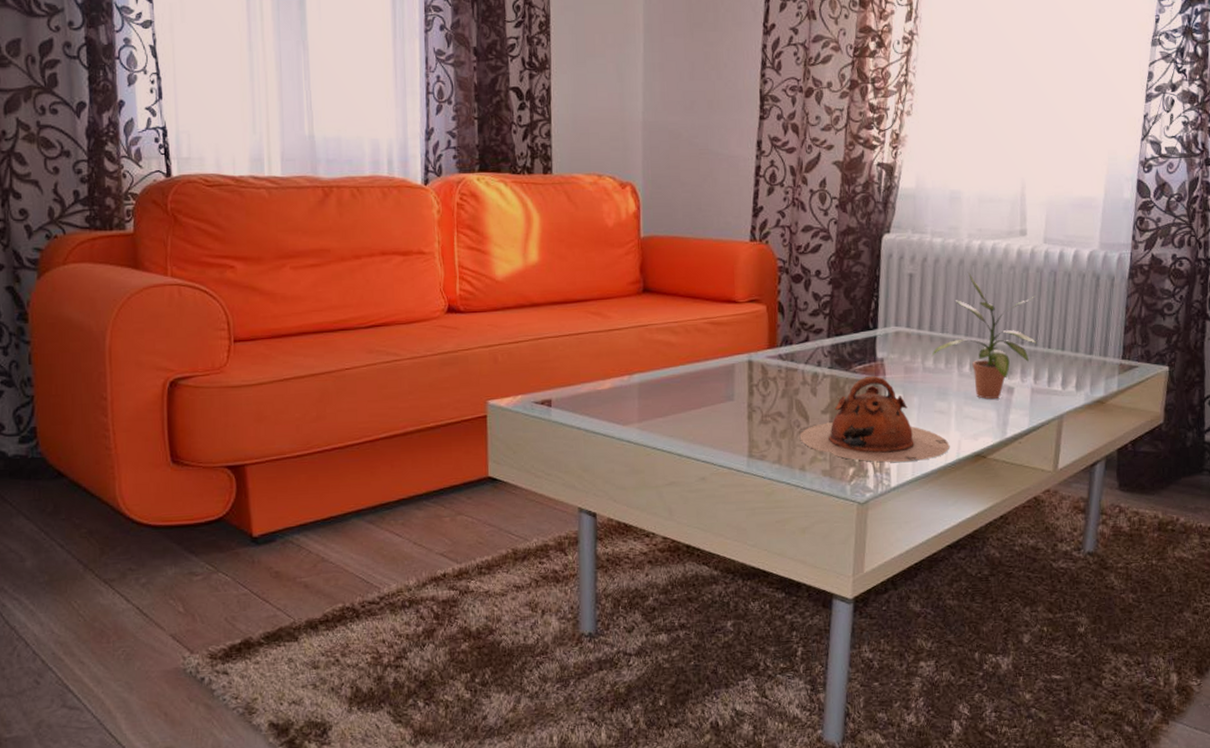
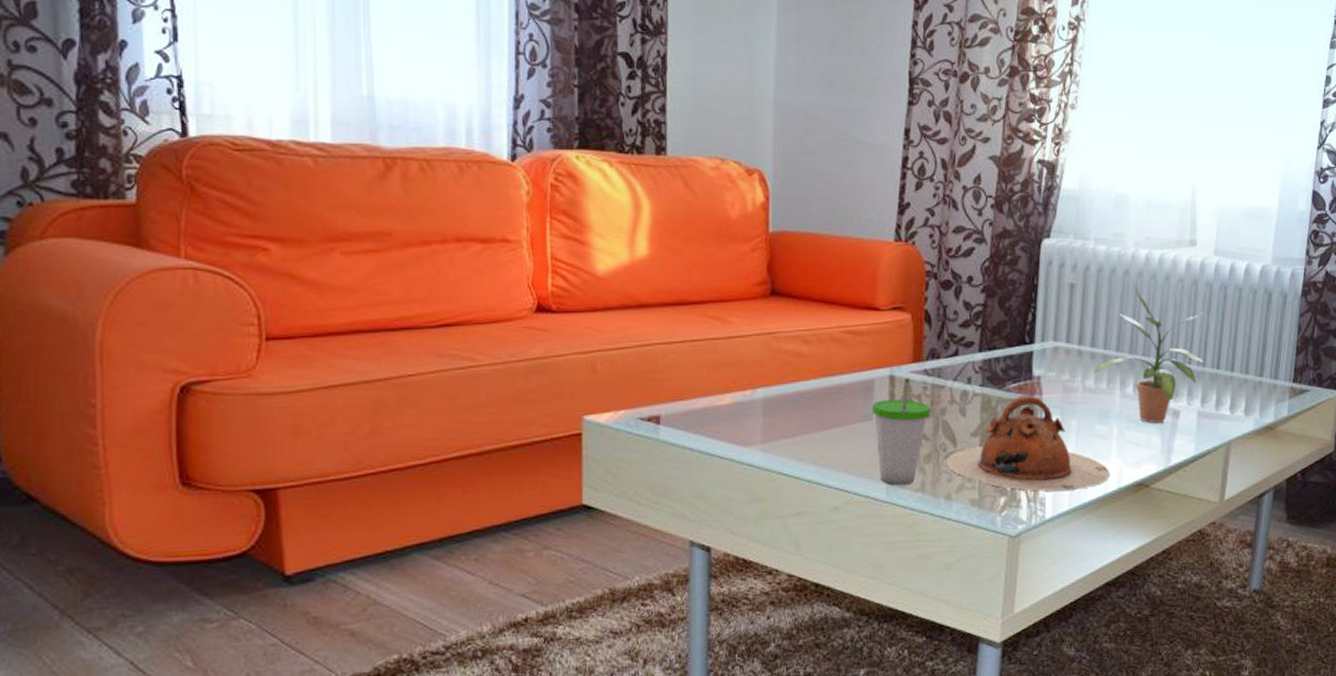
cup: none [732,362,785,458] -> present [871,377,931,486]

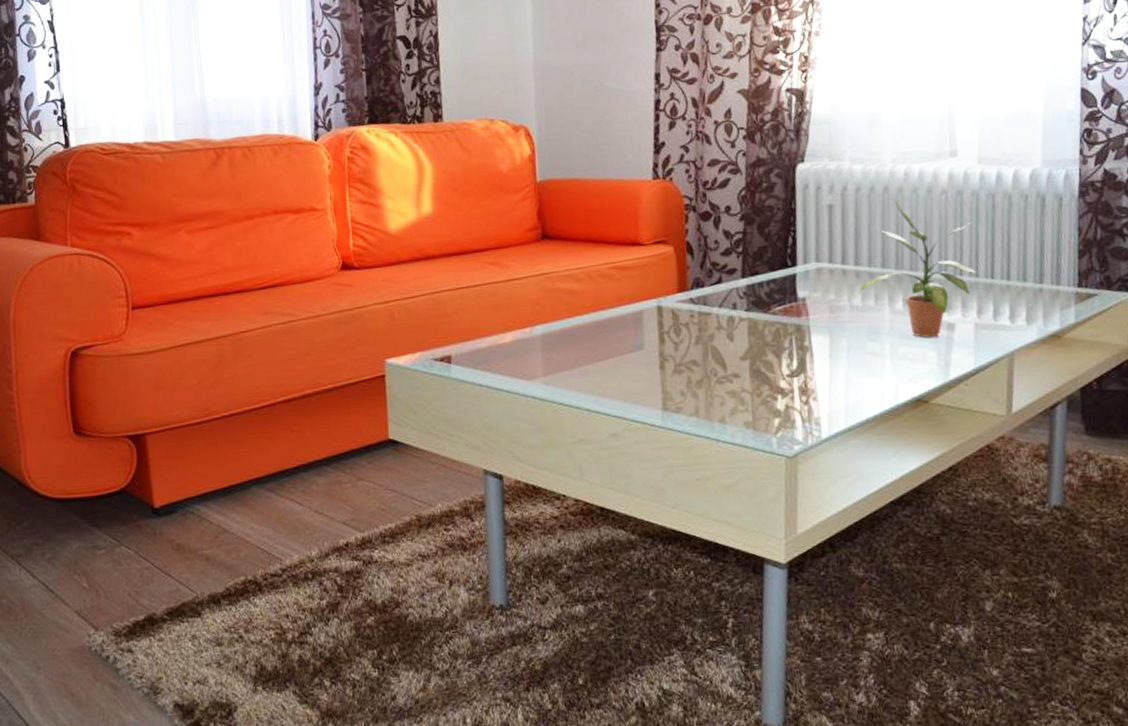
cup: present [871,377,931,486] -> none [642,307,699,411]
teapot: present [946,394,1111,491] -> none [717,316,886,412]

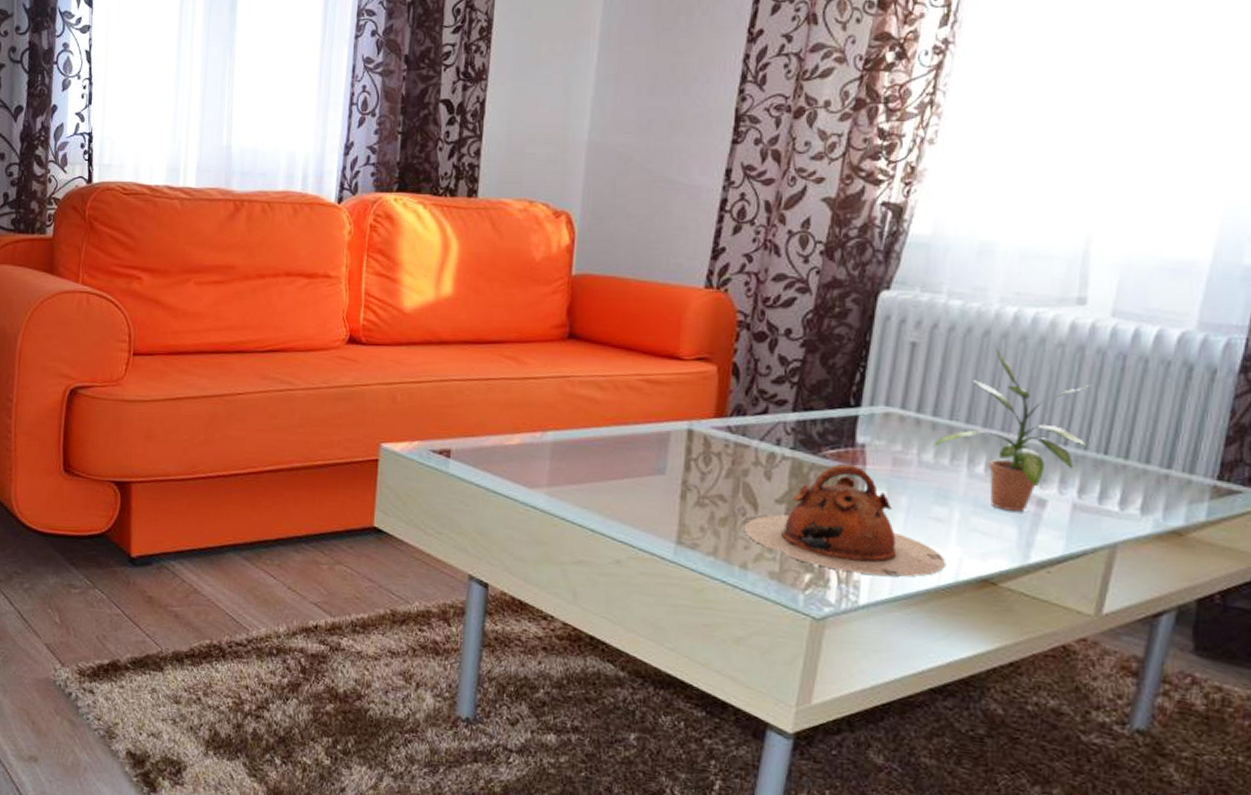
teapot: none [717,316,886,412] -> present [743,463,947,577]

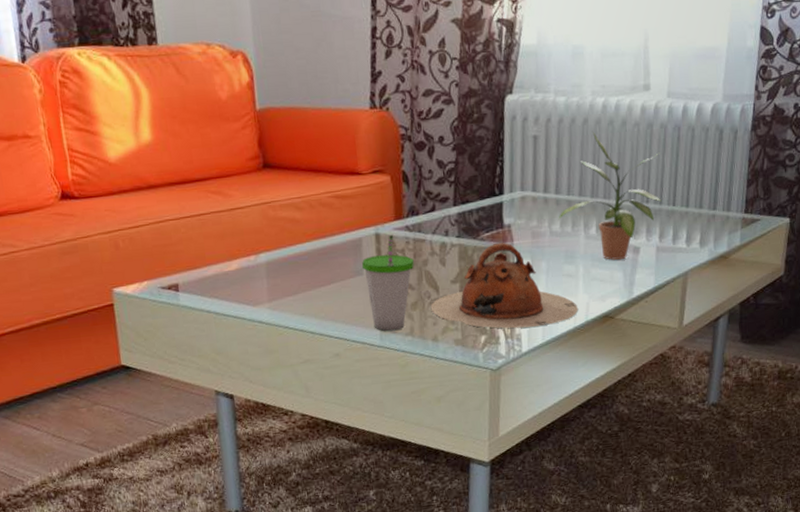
cup: none [664,433,731,547] -> present [361,234,414,331]

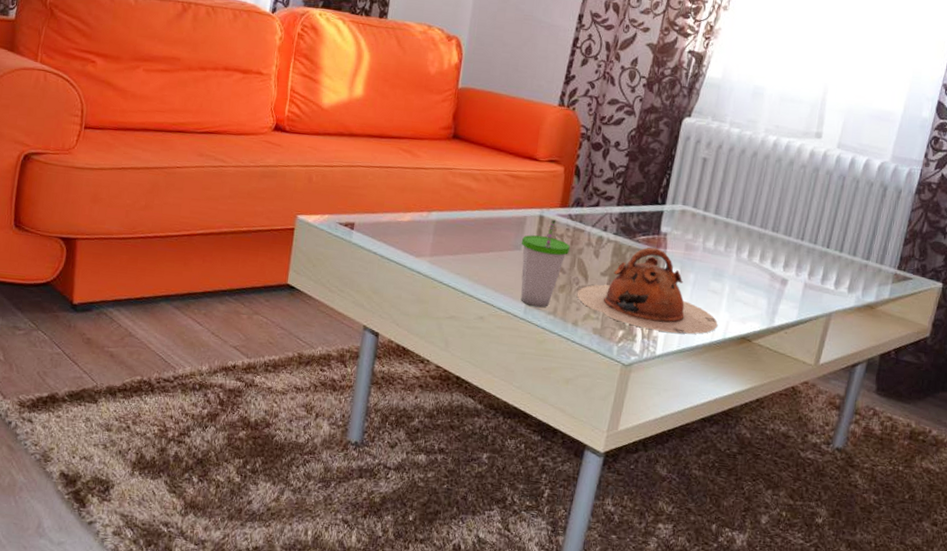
potted plant: present [558,132,662,260] -> none [713,165,822,288]

